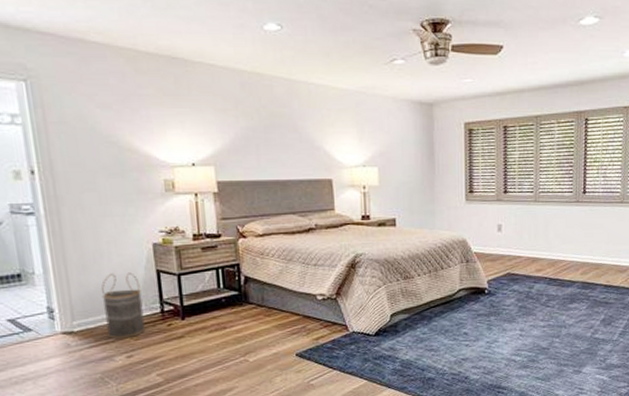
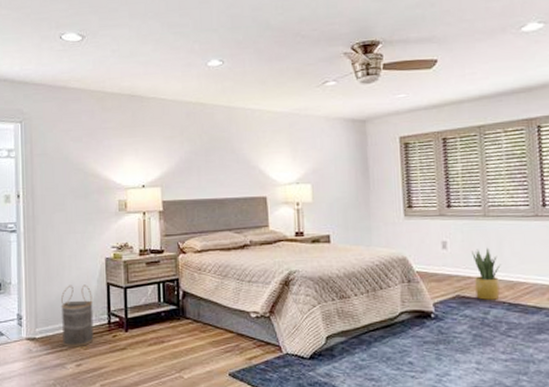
planter: none [523,230,546,276] -> present [472,247,501,300]

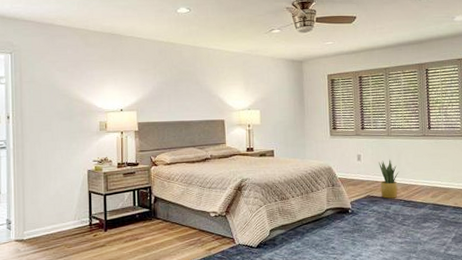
basket: present [60,284,94,348] -> none [47,193,77,247]

